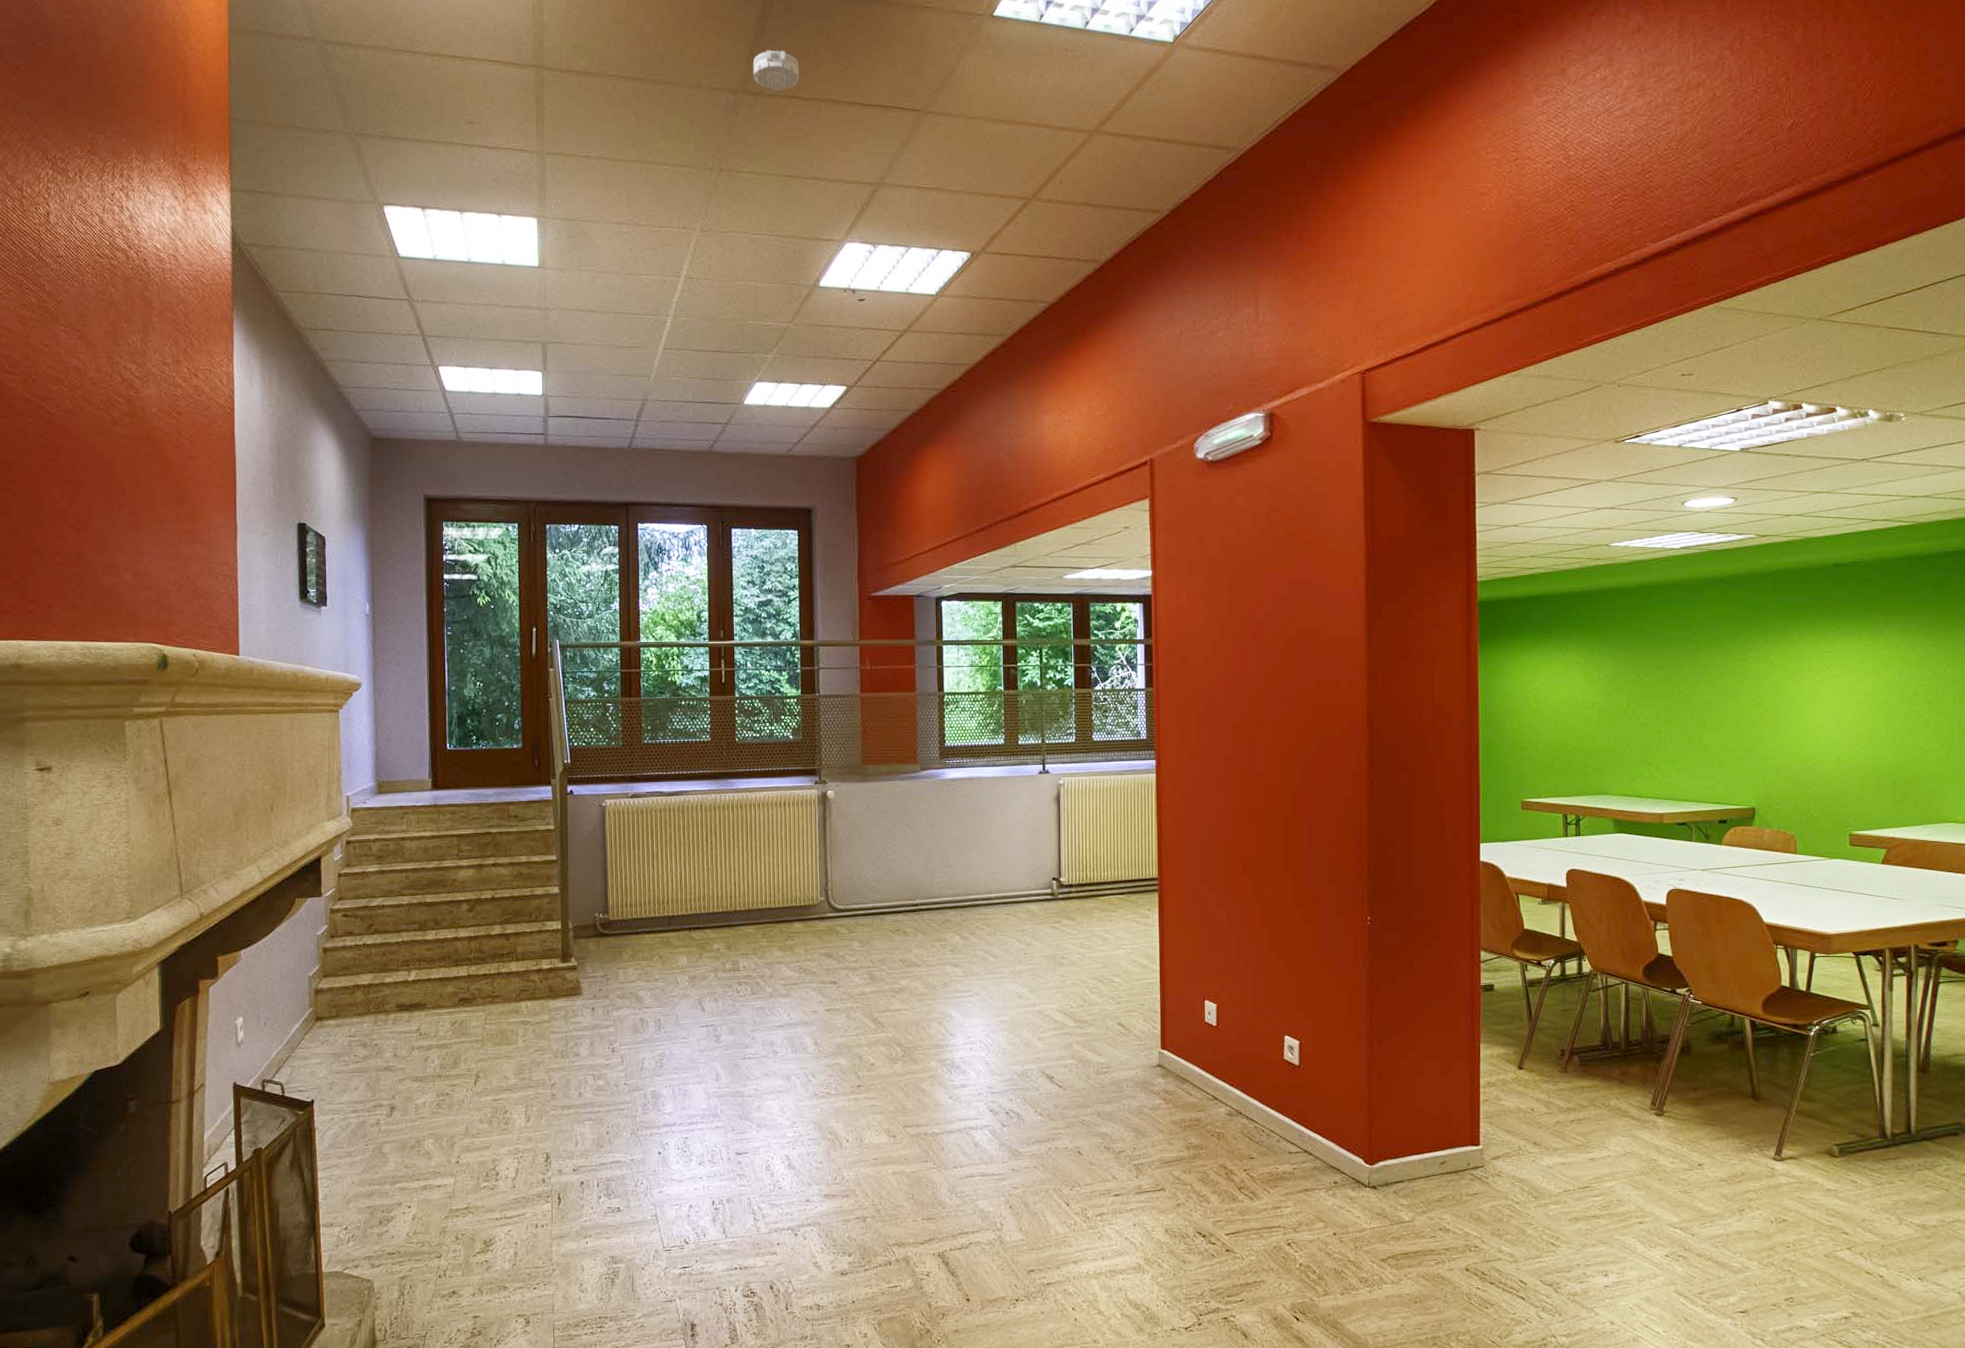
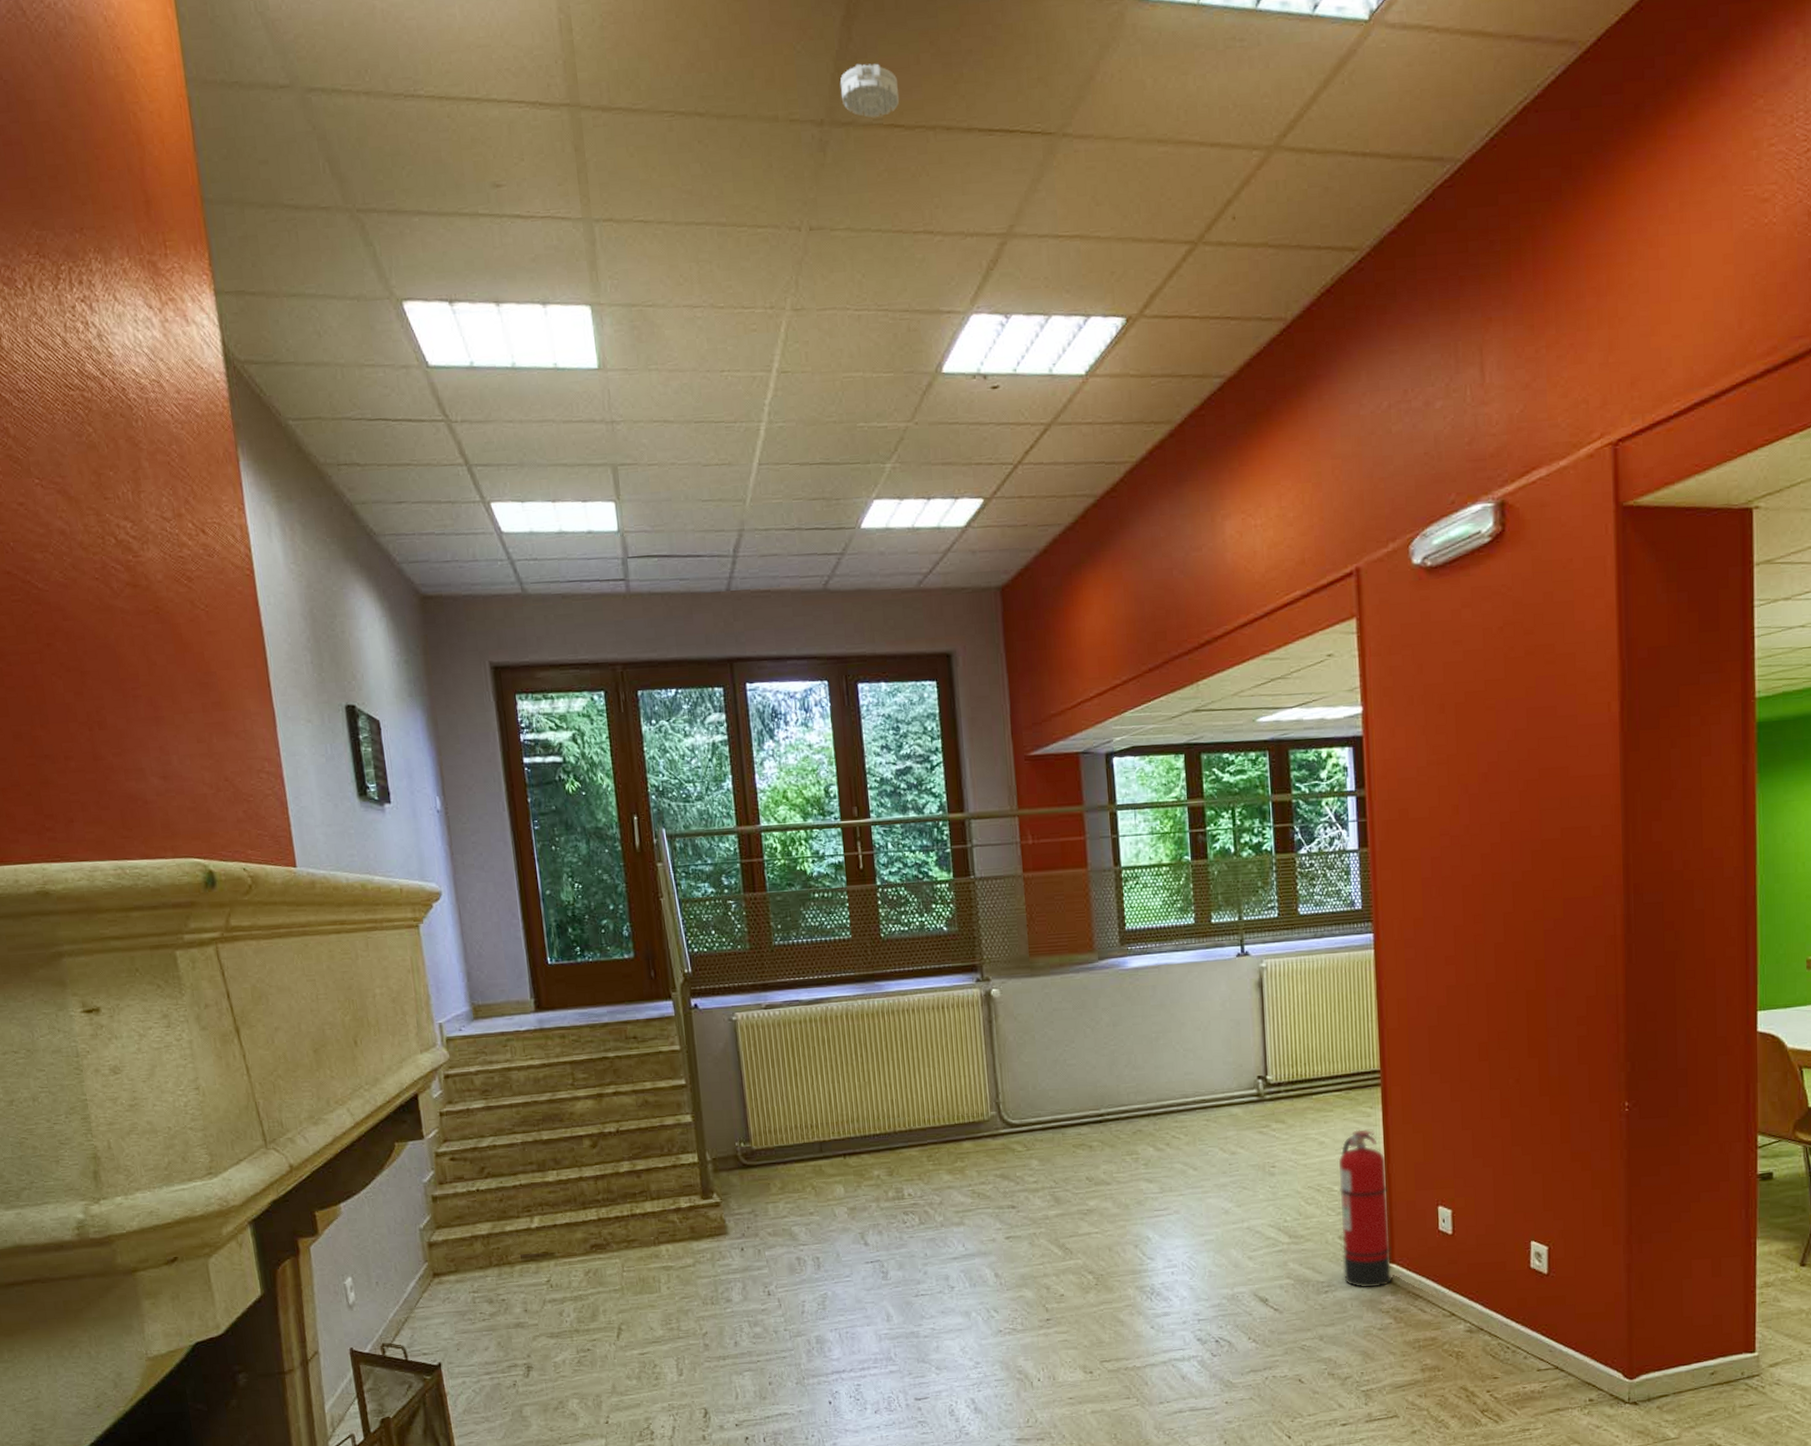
fire extinguisher: none [1119,929,1164,1071] -> present [1338,1129,1394,1288]

